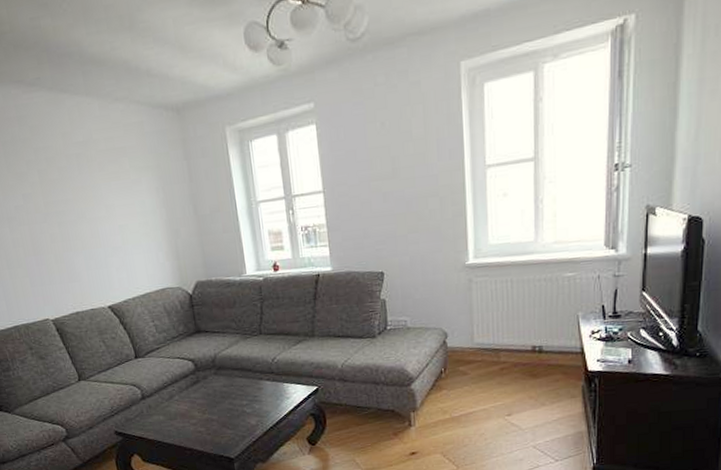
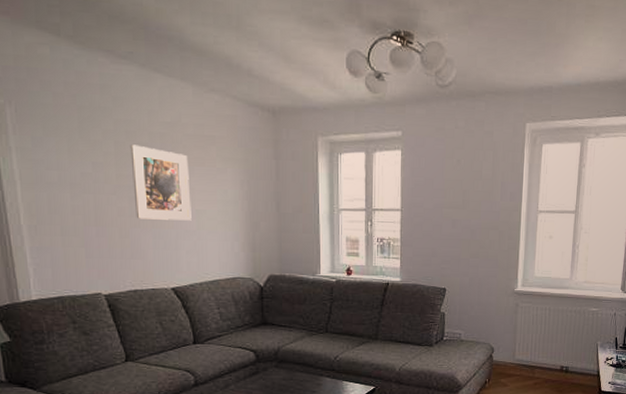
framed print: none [51,170,116,243] -> present [130,144,192,221]

